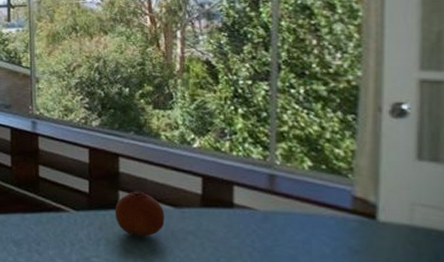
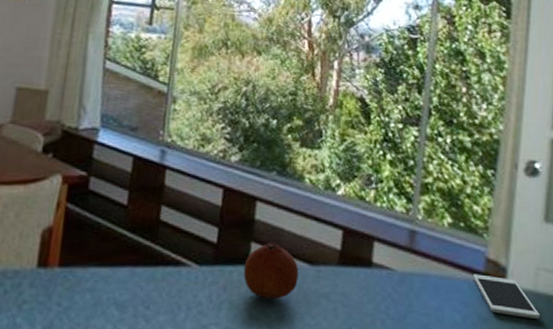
cell phone: none [340,210,419,250] -> present [473,273,541,319]

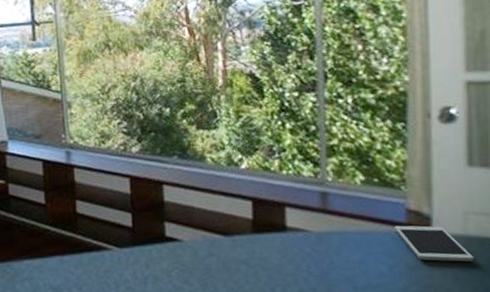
fruit: present [243,243,299,299] -> none [161,221,215,270]

